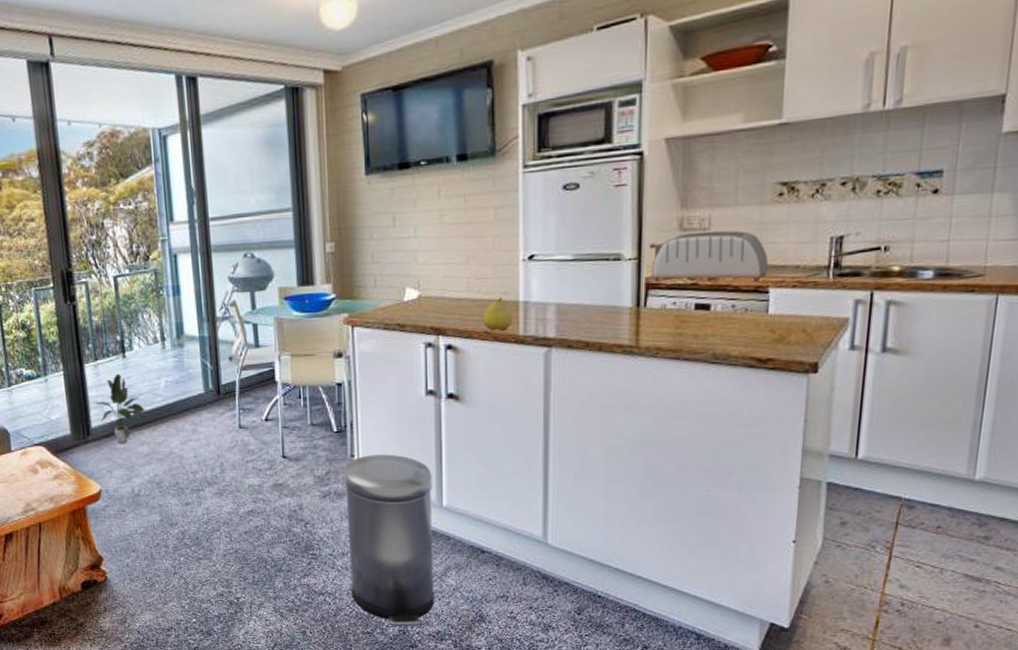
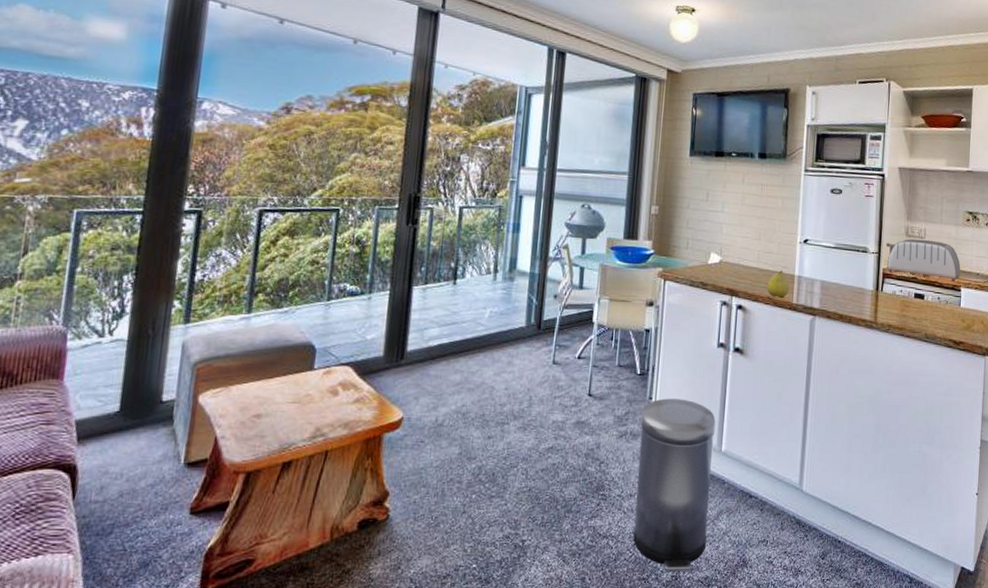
potted plant: present [94,373,147,443] -> none [414,299,466,370]

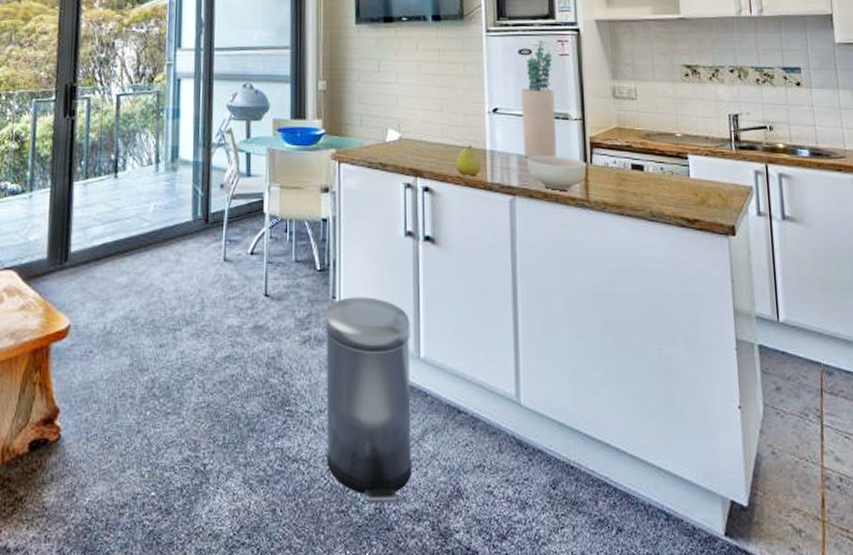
vase: none [826,184,859,285] -> present [521,43,557,159]
bowl: none [827,282,878,313] -> present [526,156,587,190]
toaster: present [886,238,961,282] -> none [591,100,685,148]

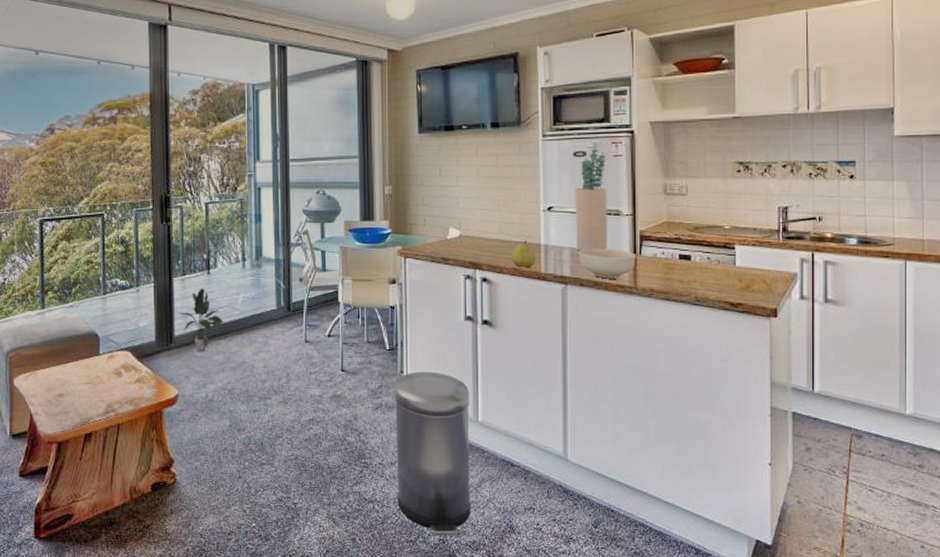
potted plant: none [77,194,131,272] -> present [178,288,225,351]

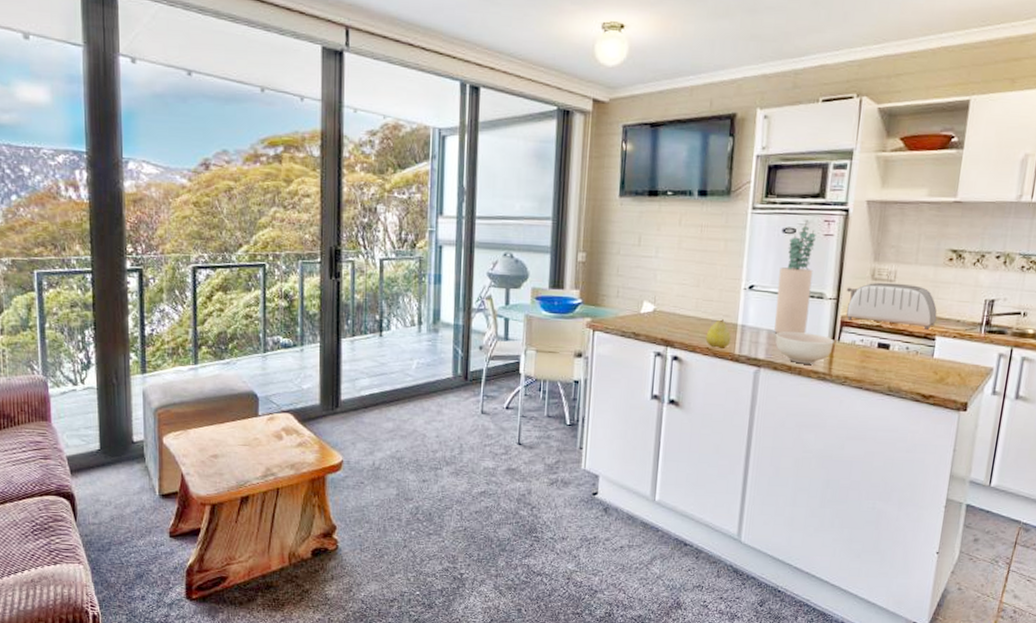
potted plant: present [178,288,225,351] -> none [346,351,396,418]
pedal bin: present [394,372,470,535] -> none [566,448,649,609]
toaster: none [642,196,733,239] -> present [847,282,937,330]

